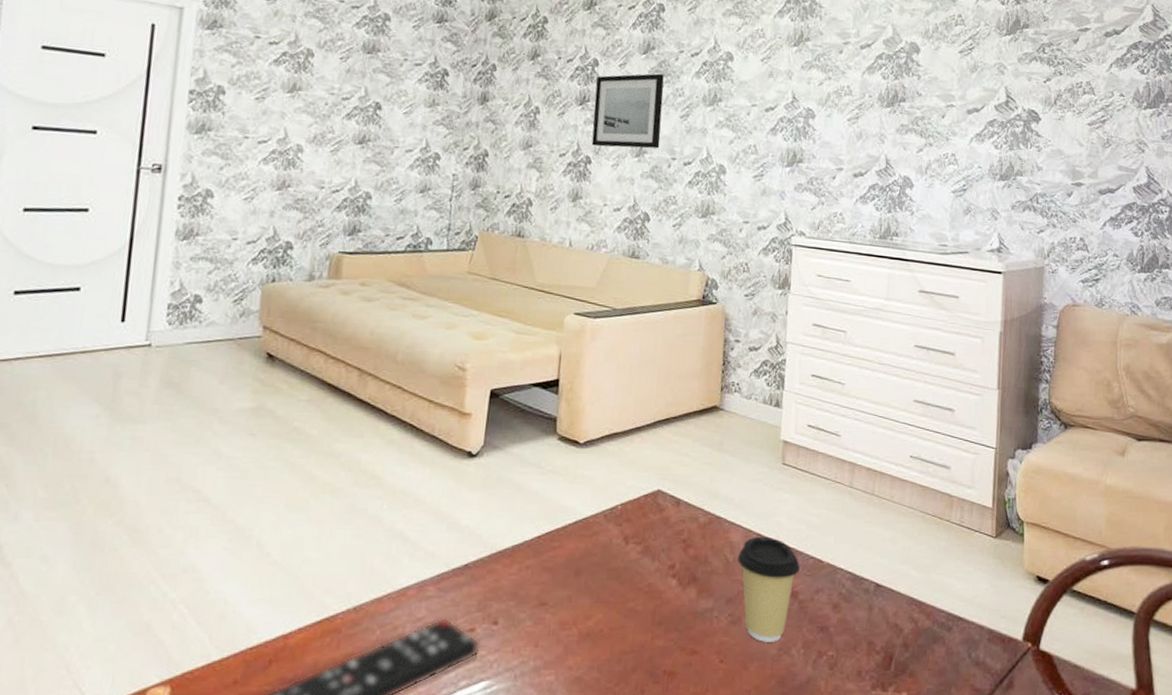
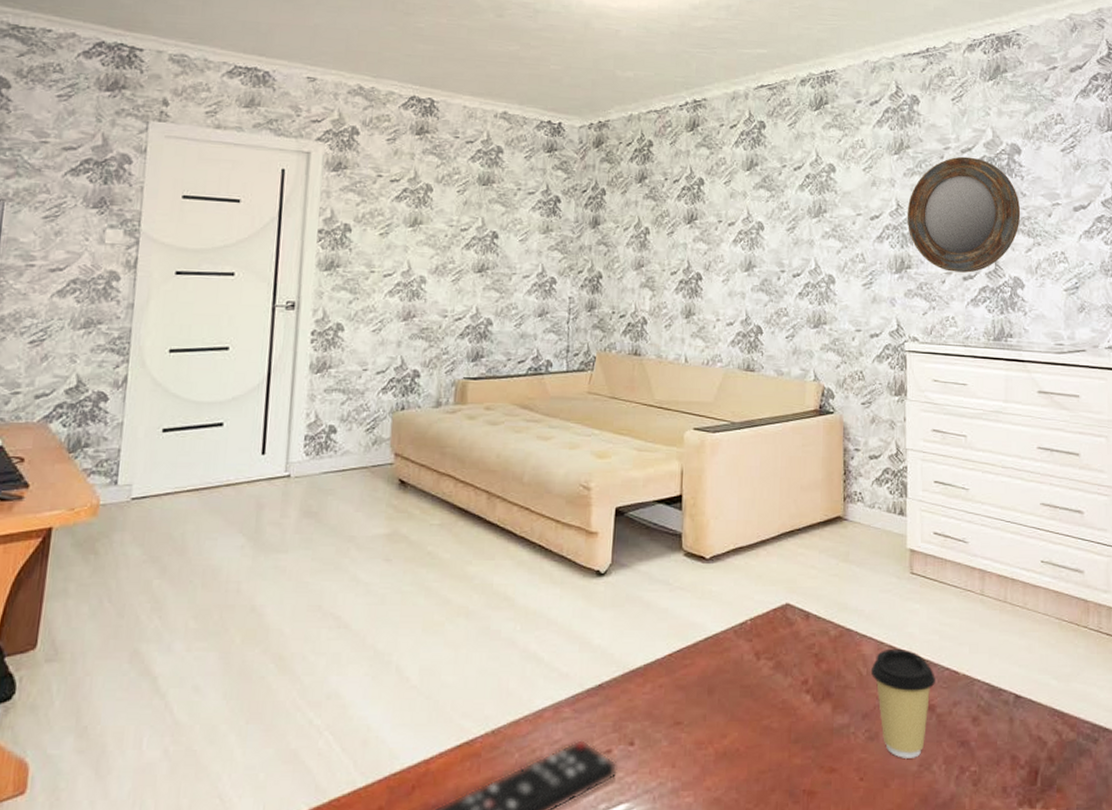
wall art: present [591,73,664,149] -> none [701,188,769,263]
home mirror: none [801,52,915,170] -> present [907,156,1021,273]

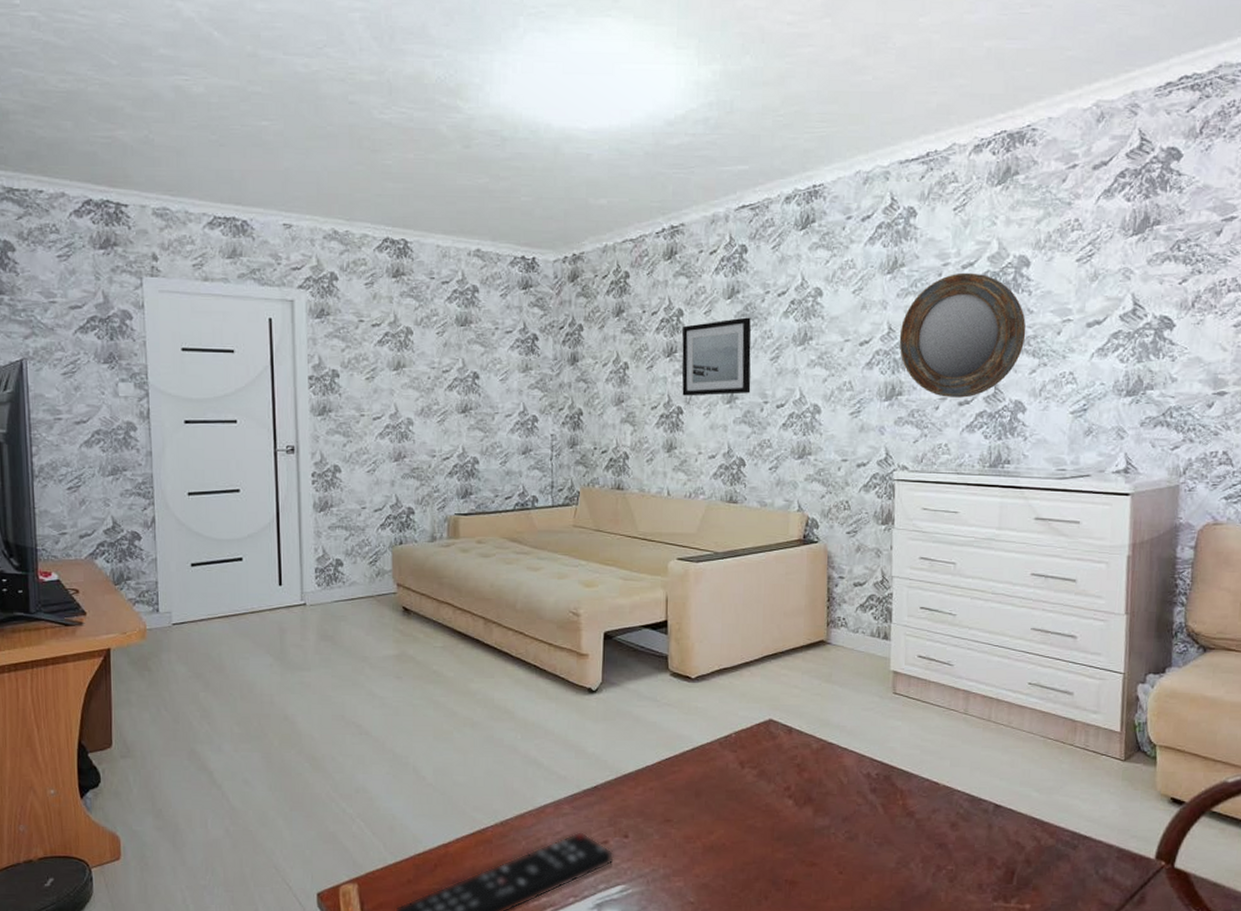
wall art: none [701,188,769,263] -> present [681,317,752,396]
coffee cup: present [870,648,935,758] -> none [851,761,915,857]

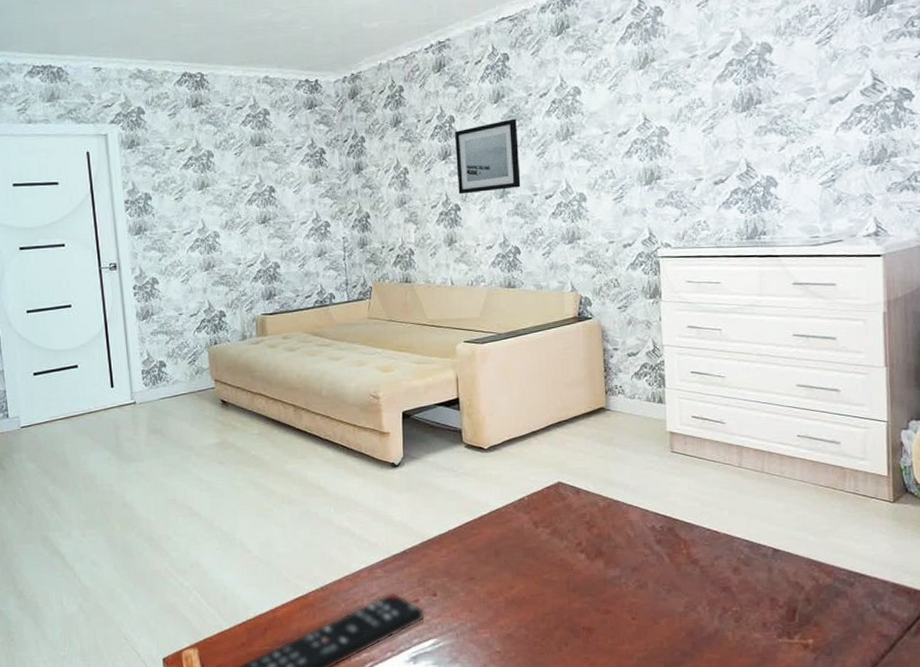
home mirror: present [899,272,1026,398] -> none [654,62,773,178]

